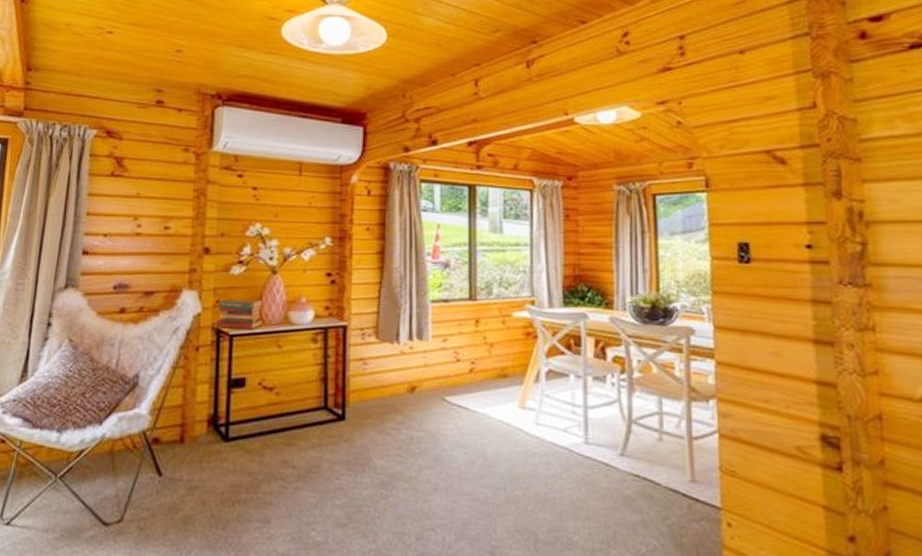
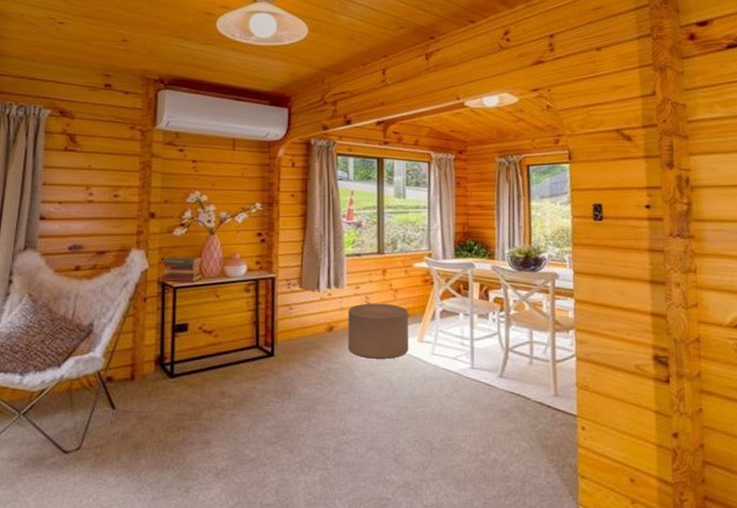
pouf: none [433,359,508,428] -> present [348,303,409,359]

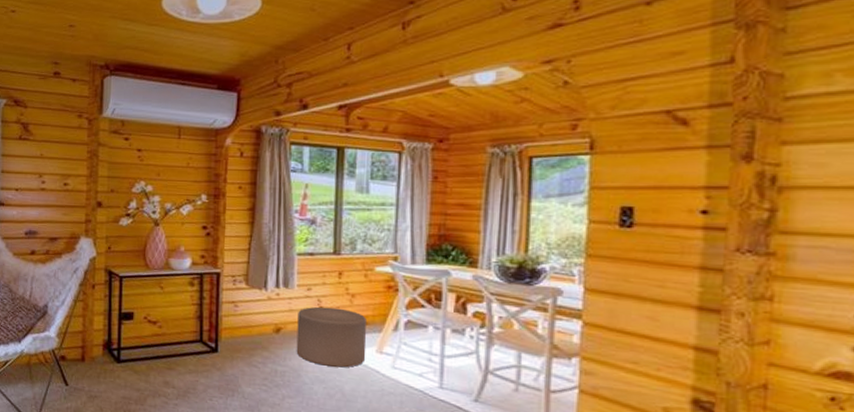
books: present [161,256,202,283] -> none [108,245,147,274]

